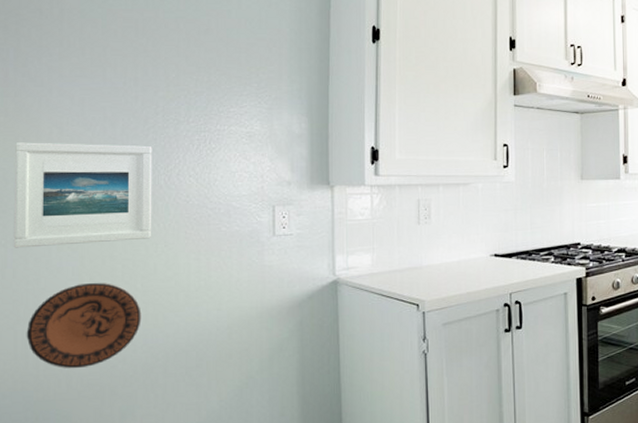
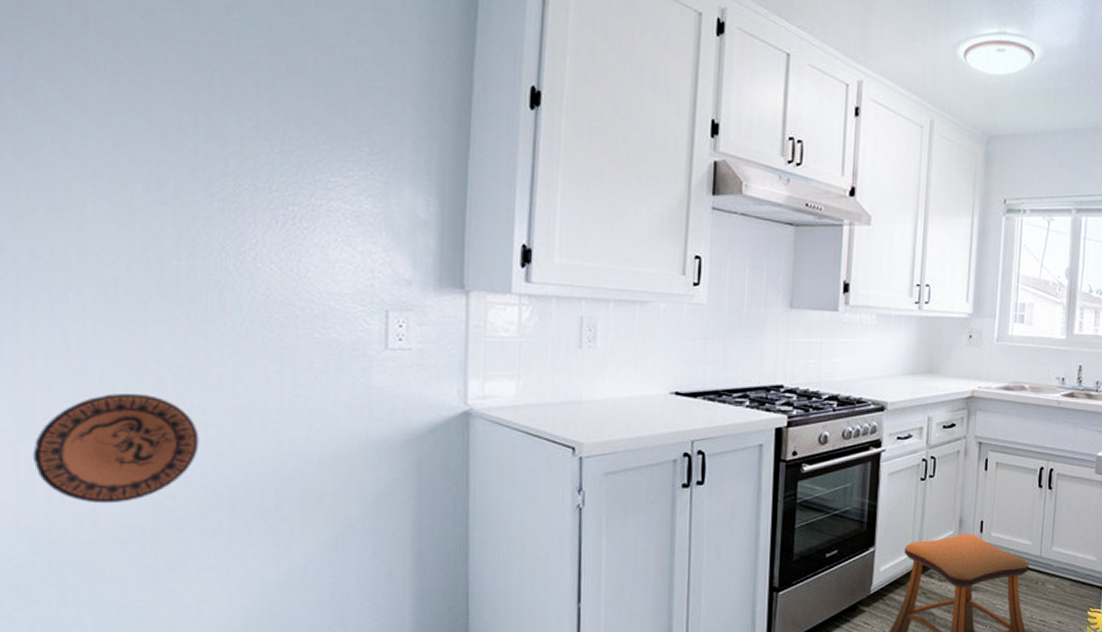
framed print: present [13,142,152,248] -> none [12,196,218,342]

